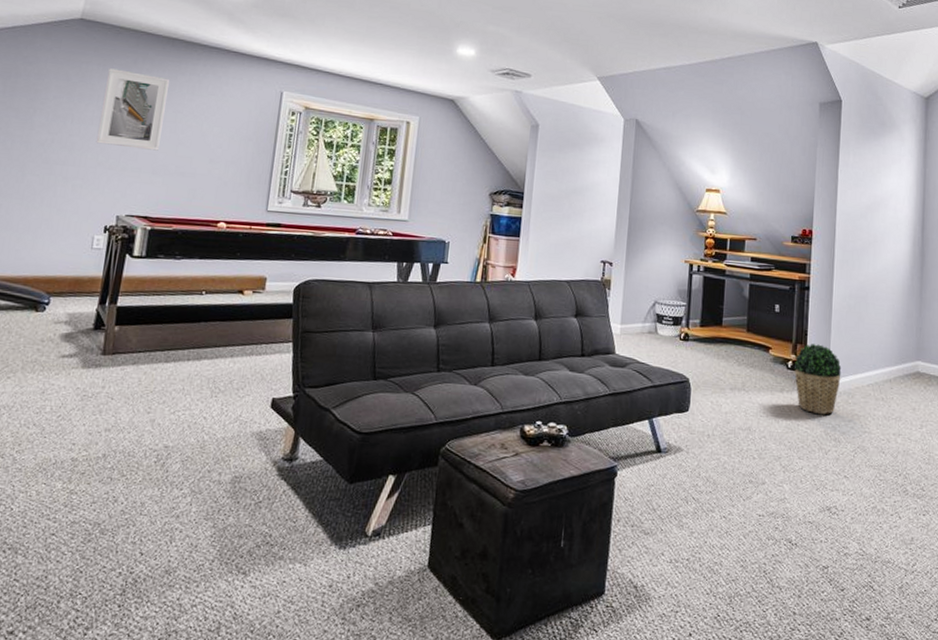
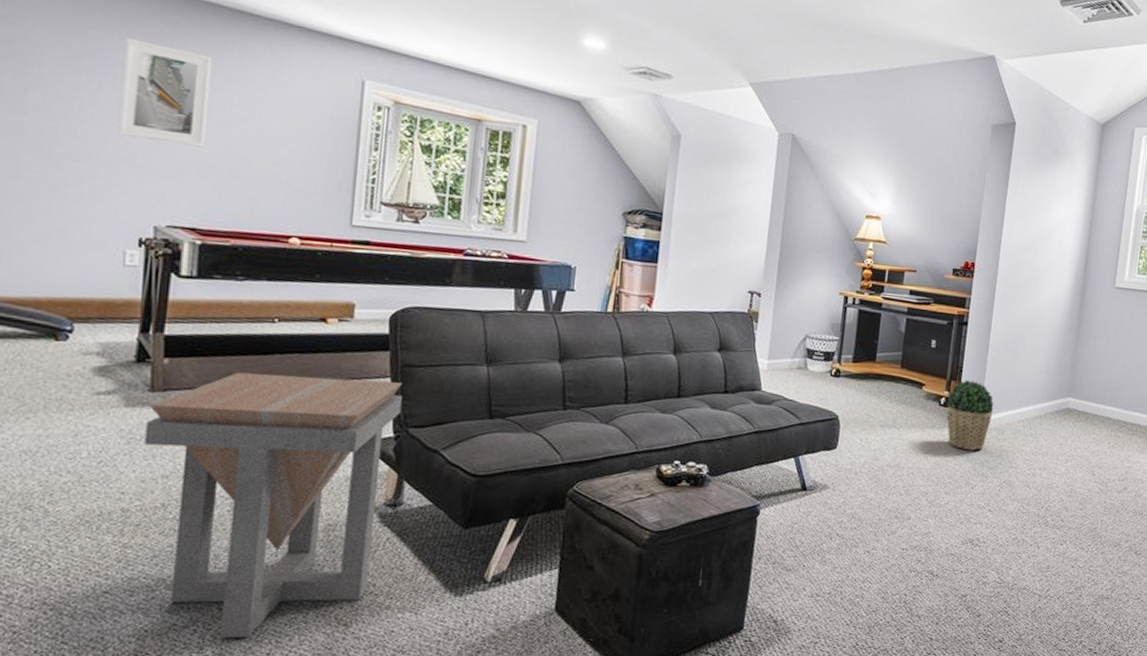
side table: none [94,338,303,583] -> present [144,372,403,639]

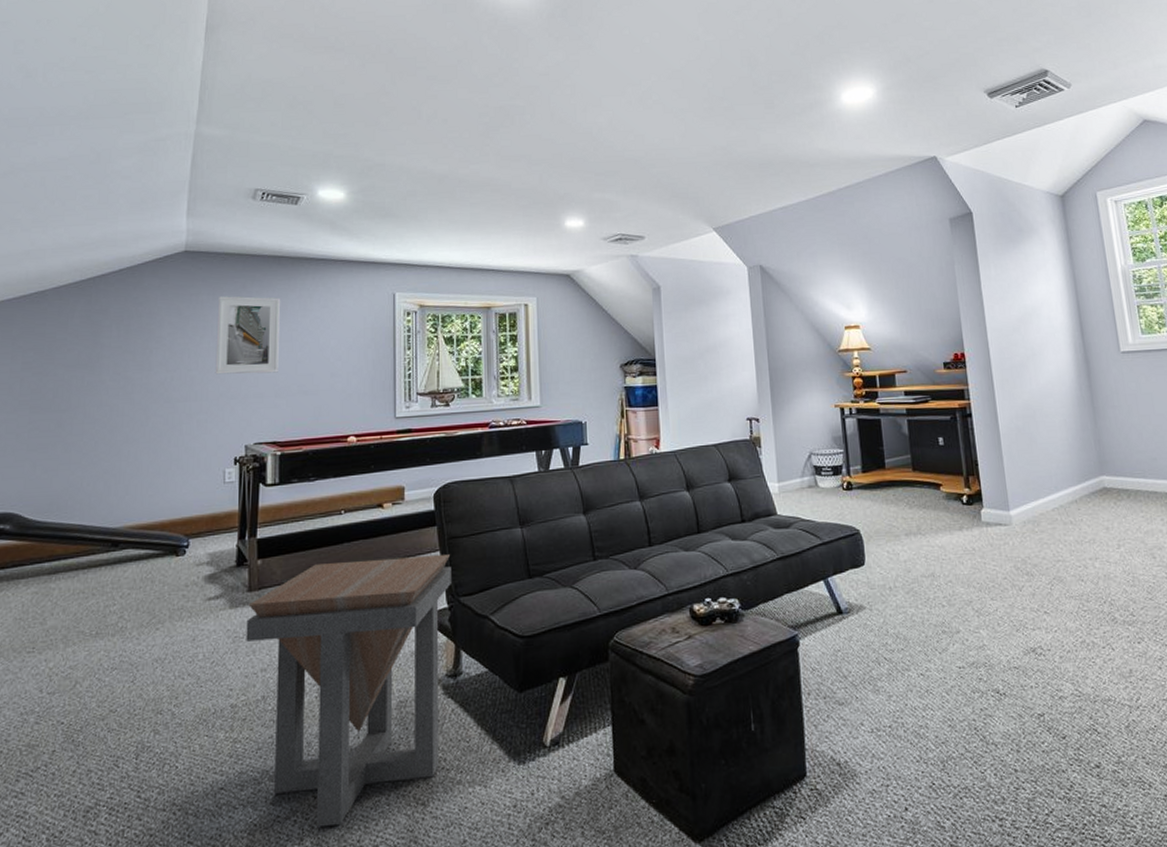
potted plant: present [947,380,994,451] -> none [969,473,1023,549]

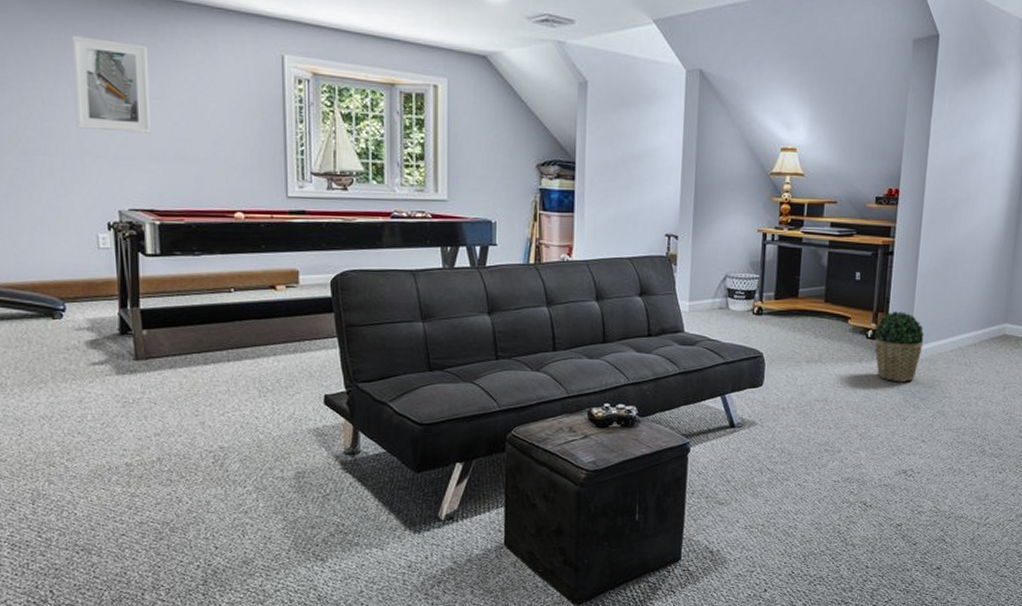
side table: present [246,555,451,828] -> none [135,339,349,573]
potted plant: none [969,473,1023,549] -> present [874,311,925,383]

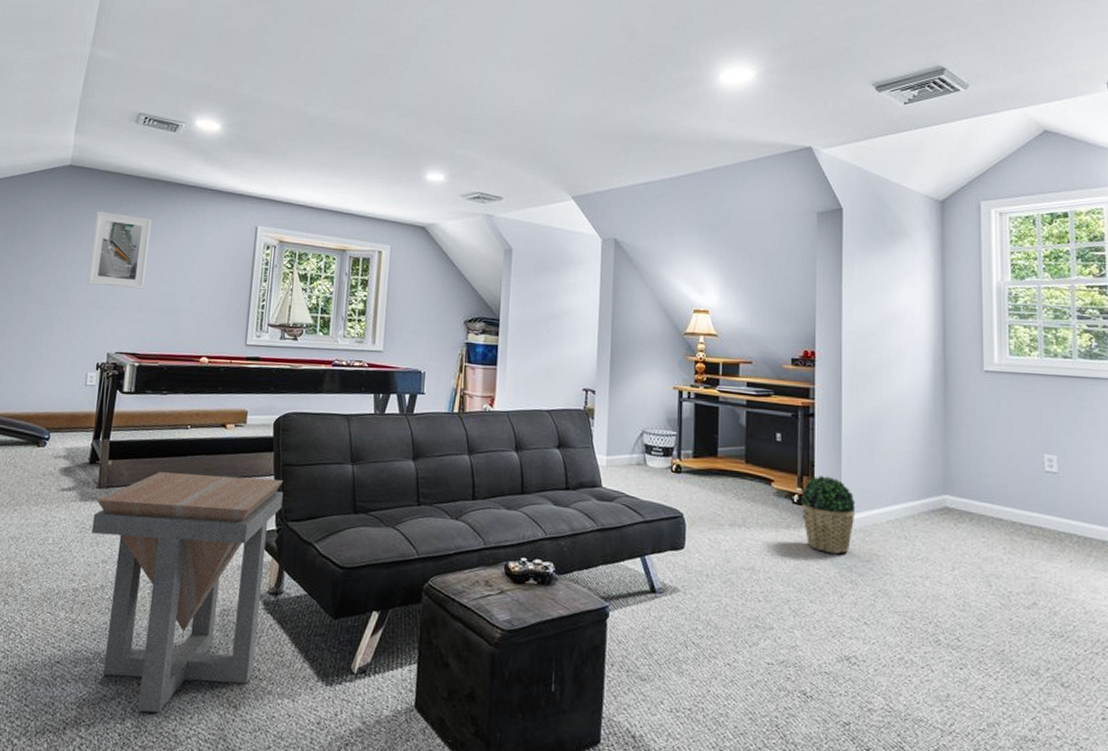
side table: none [135,339,349,573] -> present [91,472,284,713]

